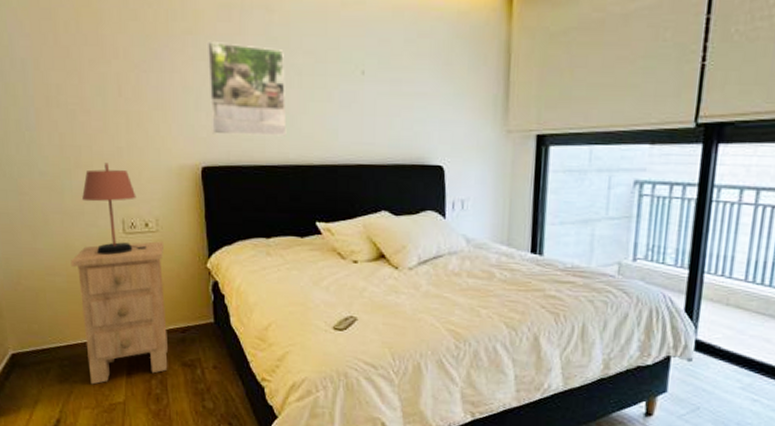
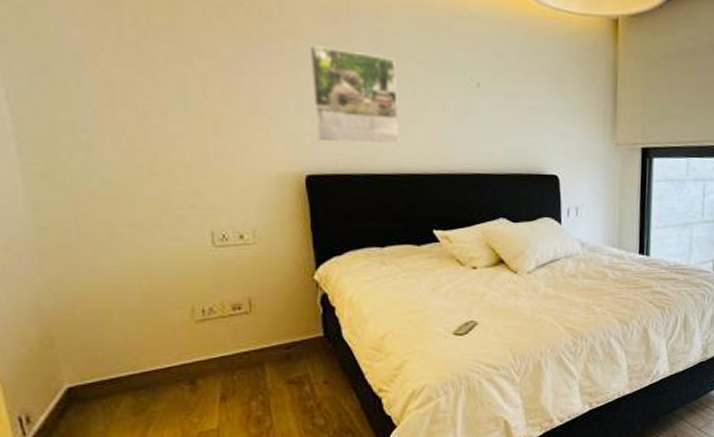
nightstand: present [71,241,168,385] -> none [146,254,271,413]
table lamp: present [82,162,147,256] -> none [159,170,242,271]

